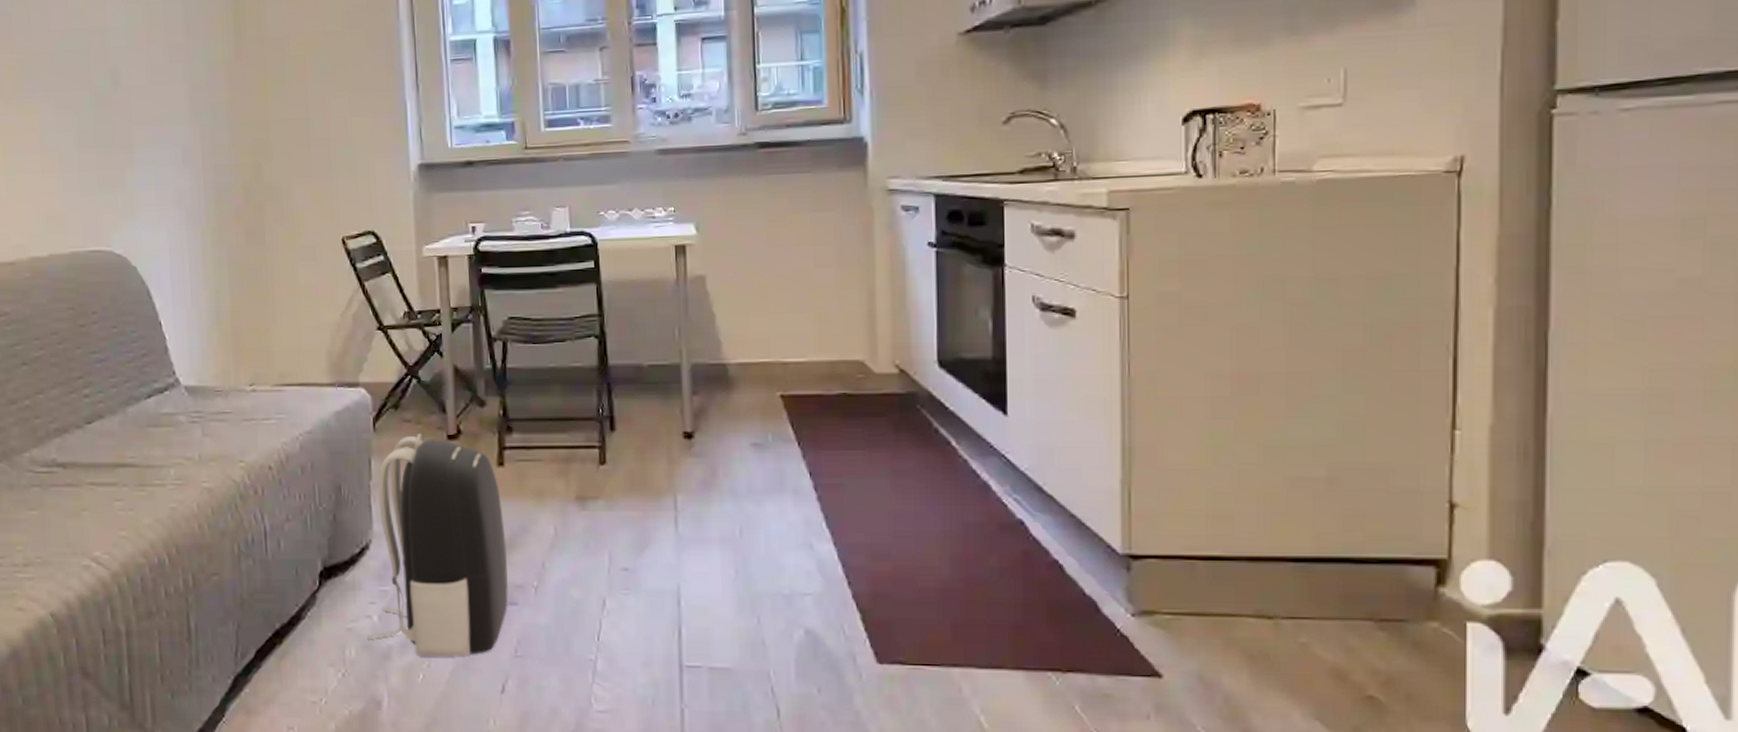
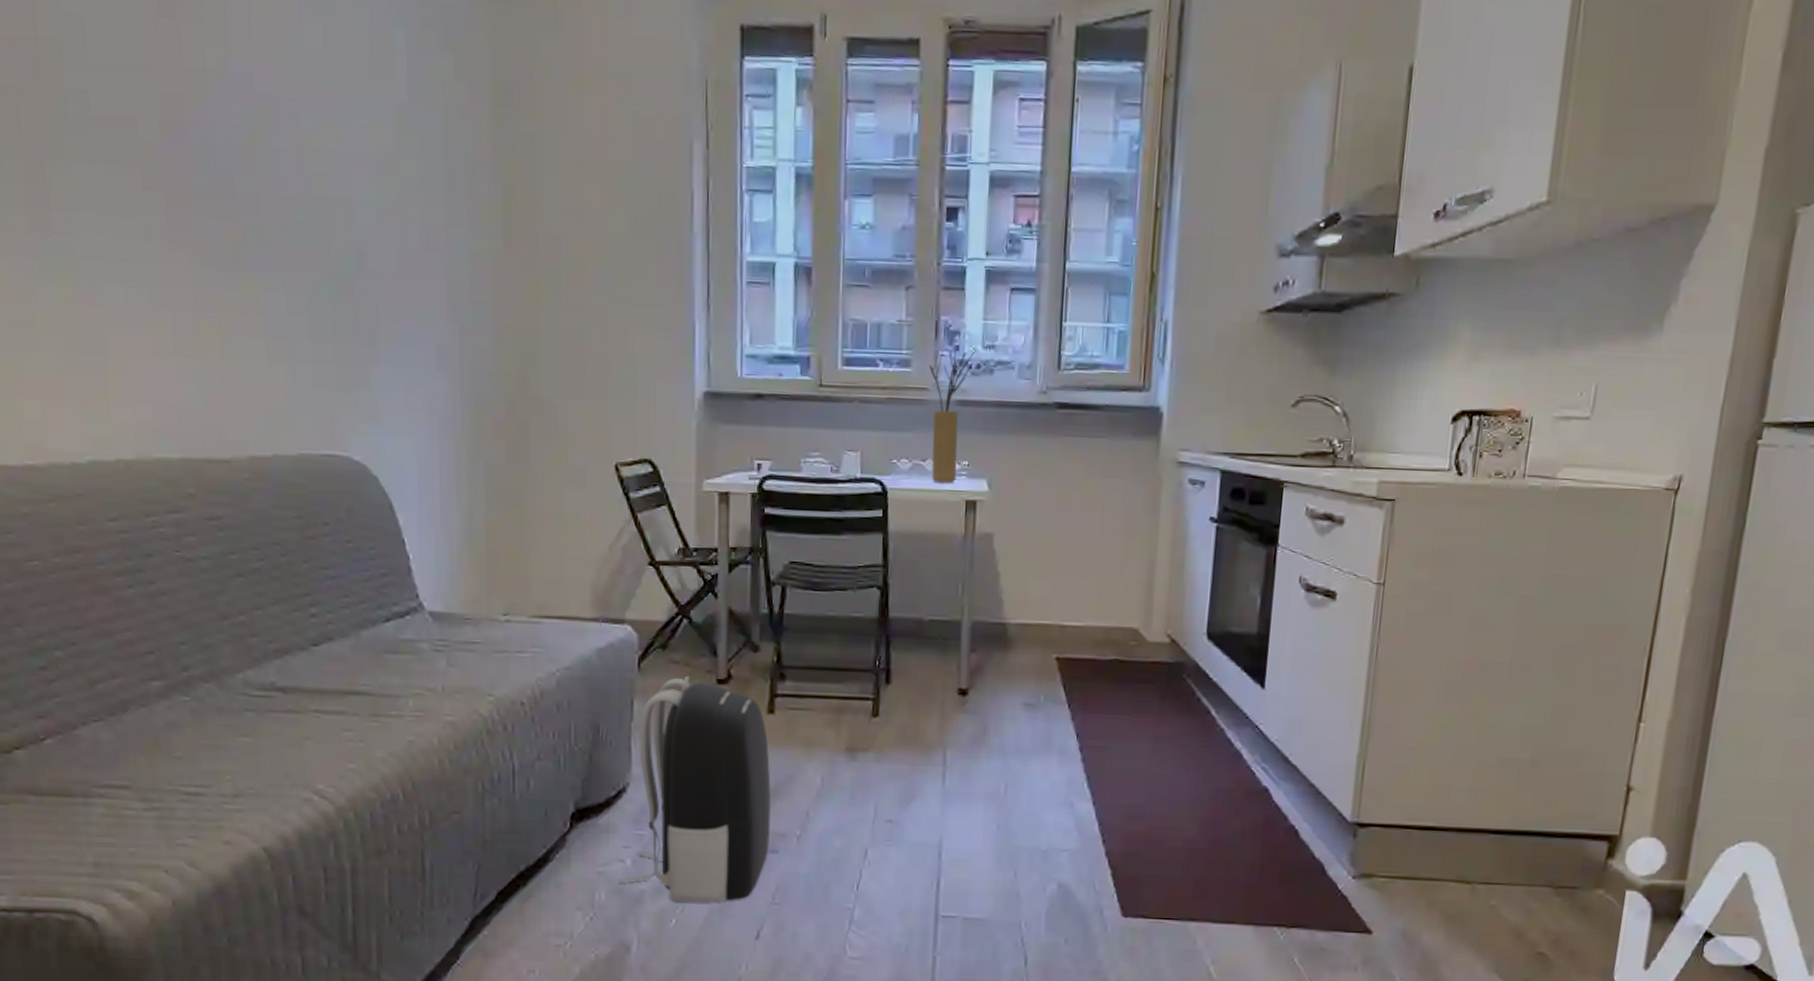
vase: none [628,99,672,230] -> present [929,346,975,483]

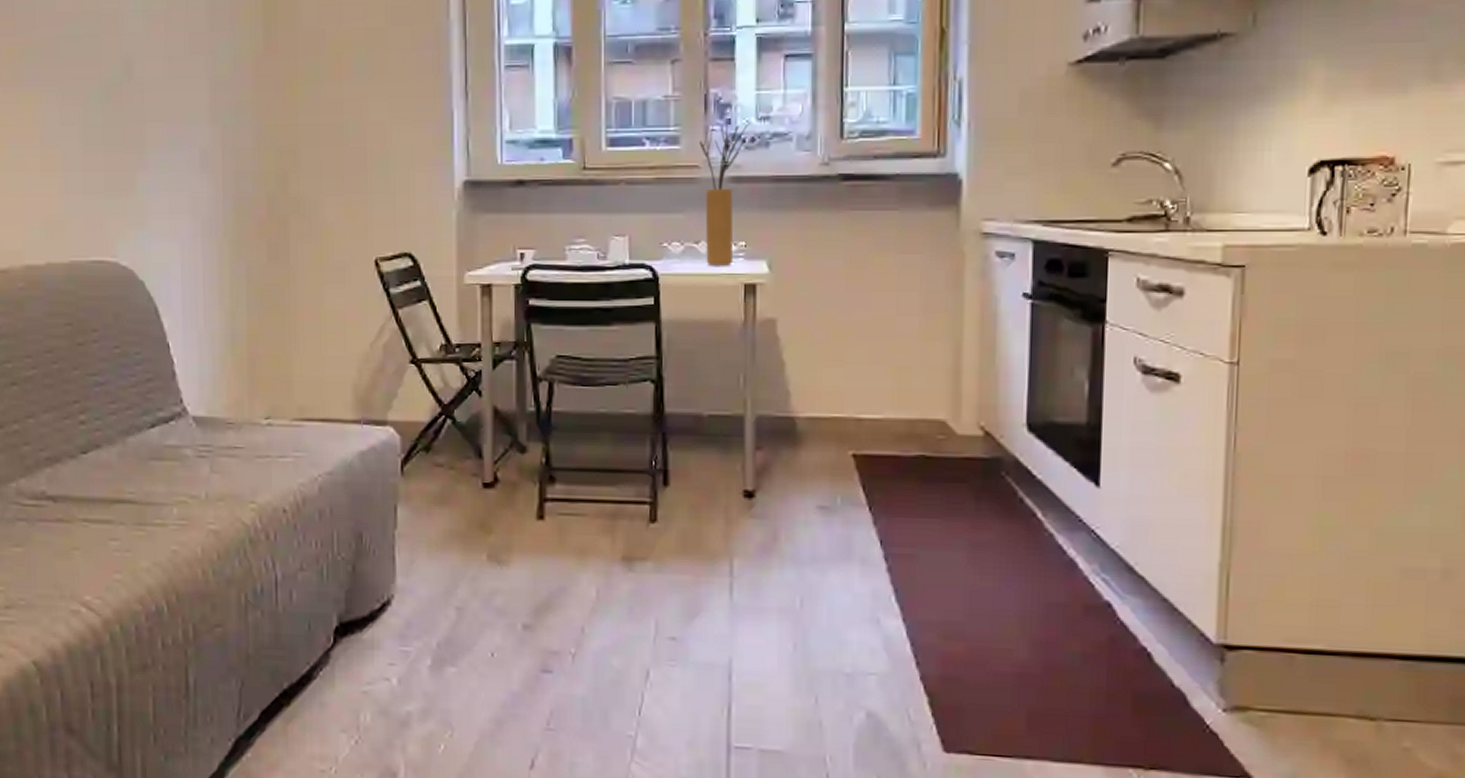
backpack: present [618,676,771,903] -> none [384,480,542,727]

